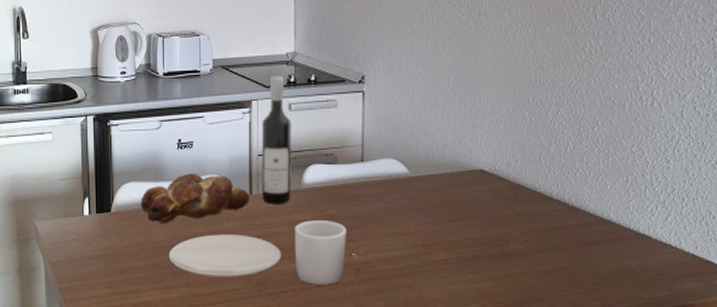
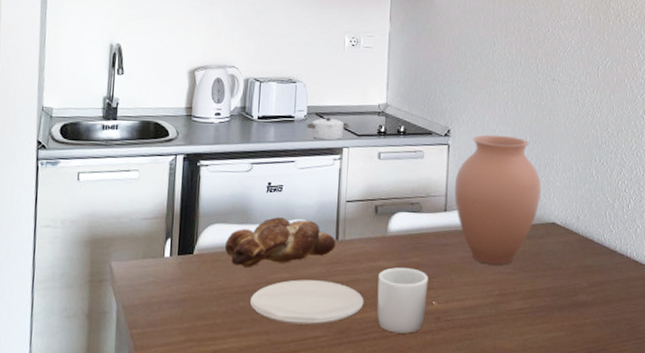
cooking pot: none [212,69,257,94] -> present [306,116,350,141]
bottle: present [262,75,291,204] -> none [348,125,380,251]
vase: none [371,79,466,215] -> present [454,134,541,265]

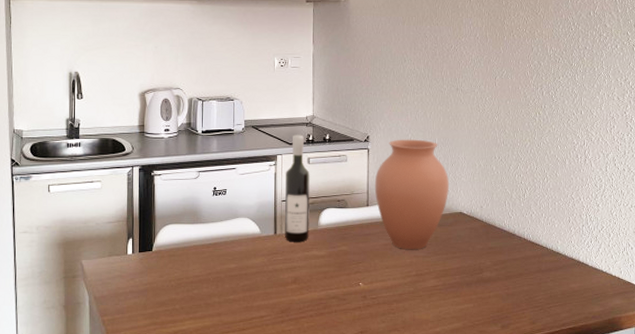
bread loaf: present [224,217,336,268] -> none [179,217,275,261]
plate: present [249,279,364,325] -> none [203,269,301,307]
cooking pot: present [306,116,350,141] -> none [244,129,282,150]
bottle: none [348,125,380,251] -> present [285,135,310,242]
mug: present [376,267,428,334] -> none [312,256,355,311]

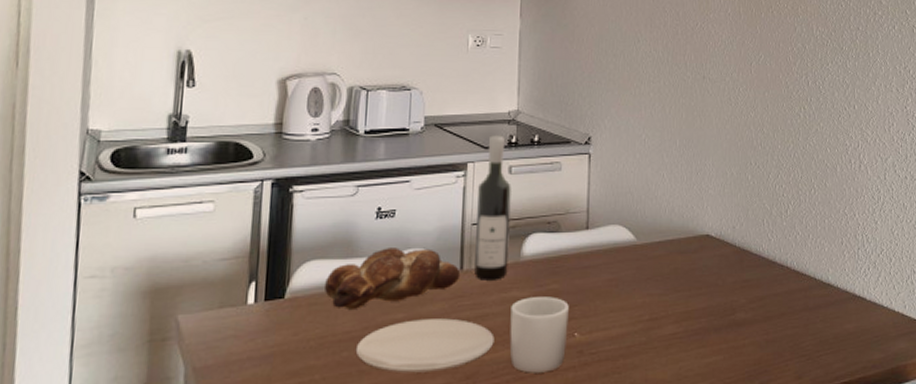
bread loaf: none [179,217,275,261] -> present [323,248,461,311]
plate: none [203,269,301,307] -> present [355,318,495,373]
mug: none [312,256,355,311] -> present [509,296,569,373]
vase: present [374,139,449,250] -> none [596,141,693,286]

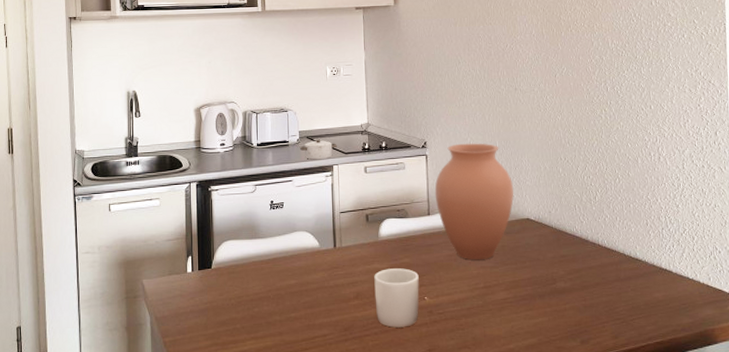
bread loaf: present [323,248,461,311] -> none [237,231,335,278]
plate: present [355,318,495,373] -> none [263,284,364,325]
cooking pot: none [423,128,475,156] -> present [299,139,337,161]
bottle: present [474,135,511,280] -> none [343,143,370,256]
vase: none [596,141,693,286] -> present [434,143,514,261]

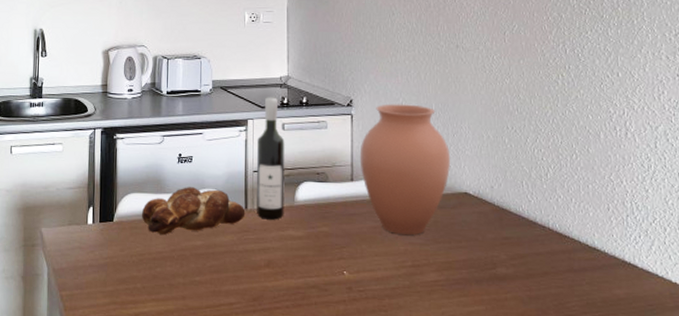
bread loaf: none [237,231,335,278] -> present [141,187,246,236]
cooking pot: present [299,139,337,161] -> none [212,90,253,113]
bottle: none [343,143,370,256] -> present [257,97,285,220]
mug: present [374,268,420,328] -> none [288,237,338,303]

